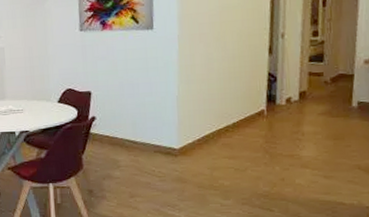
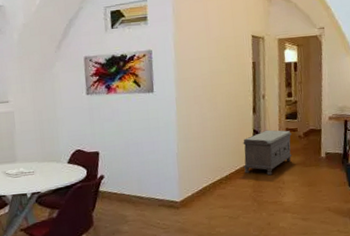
bench: none [254,73,315,125] -> present [243,129,292,176]

